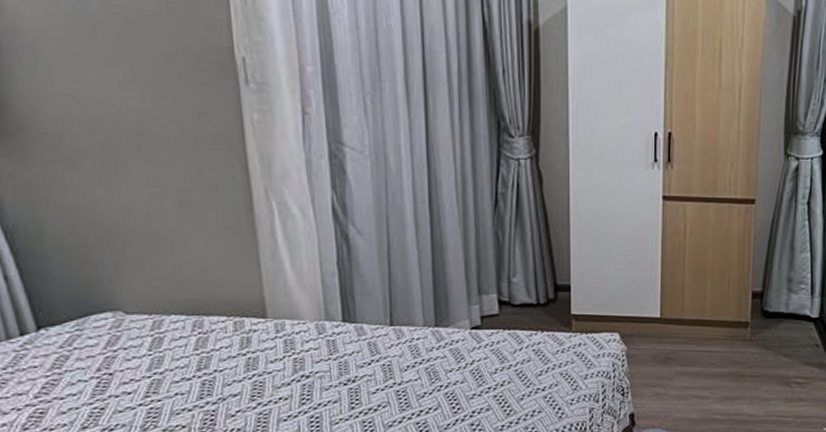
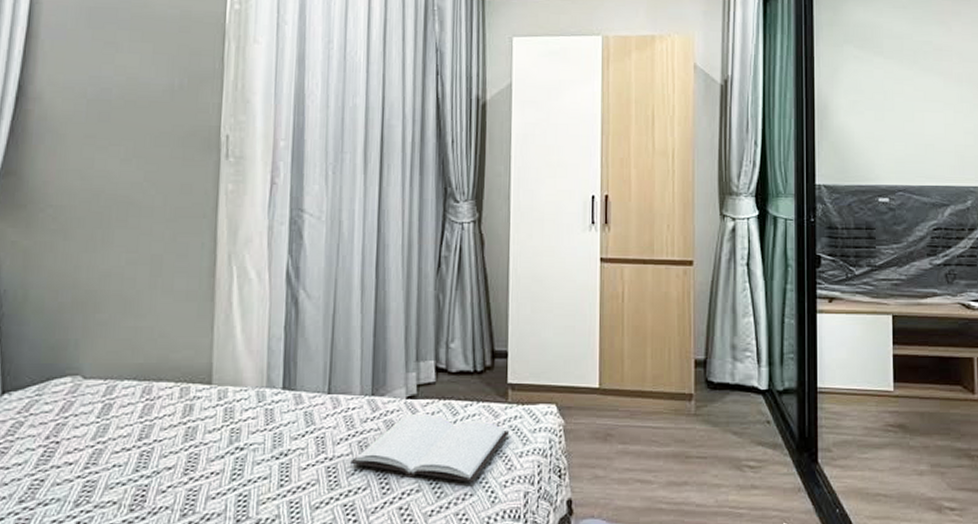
book: none [419,342,573,401] -> present [350,413,509,482]

